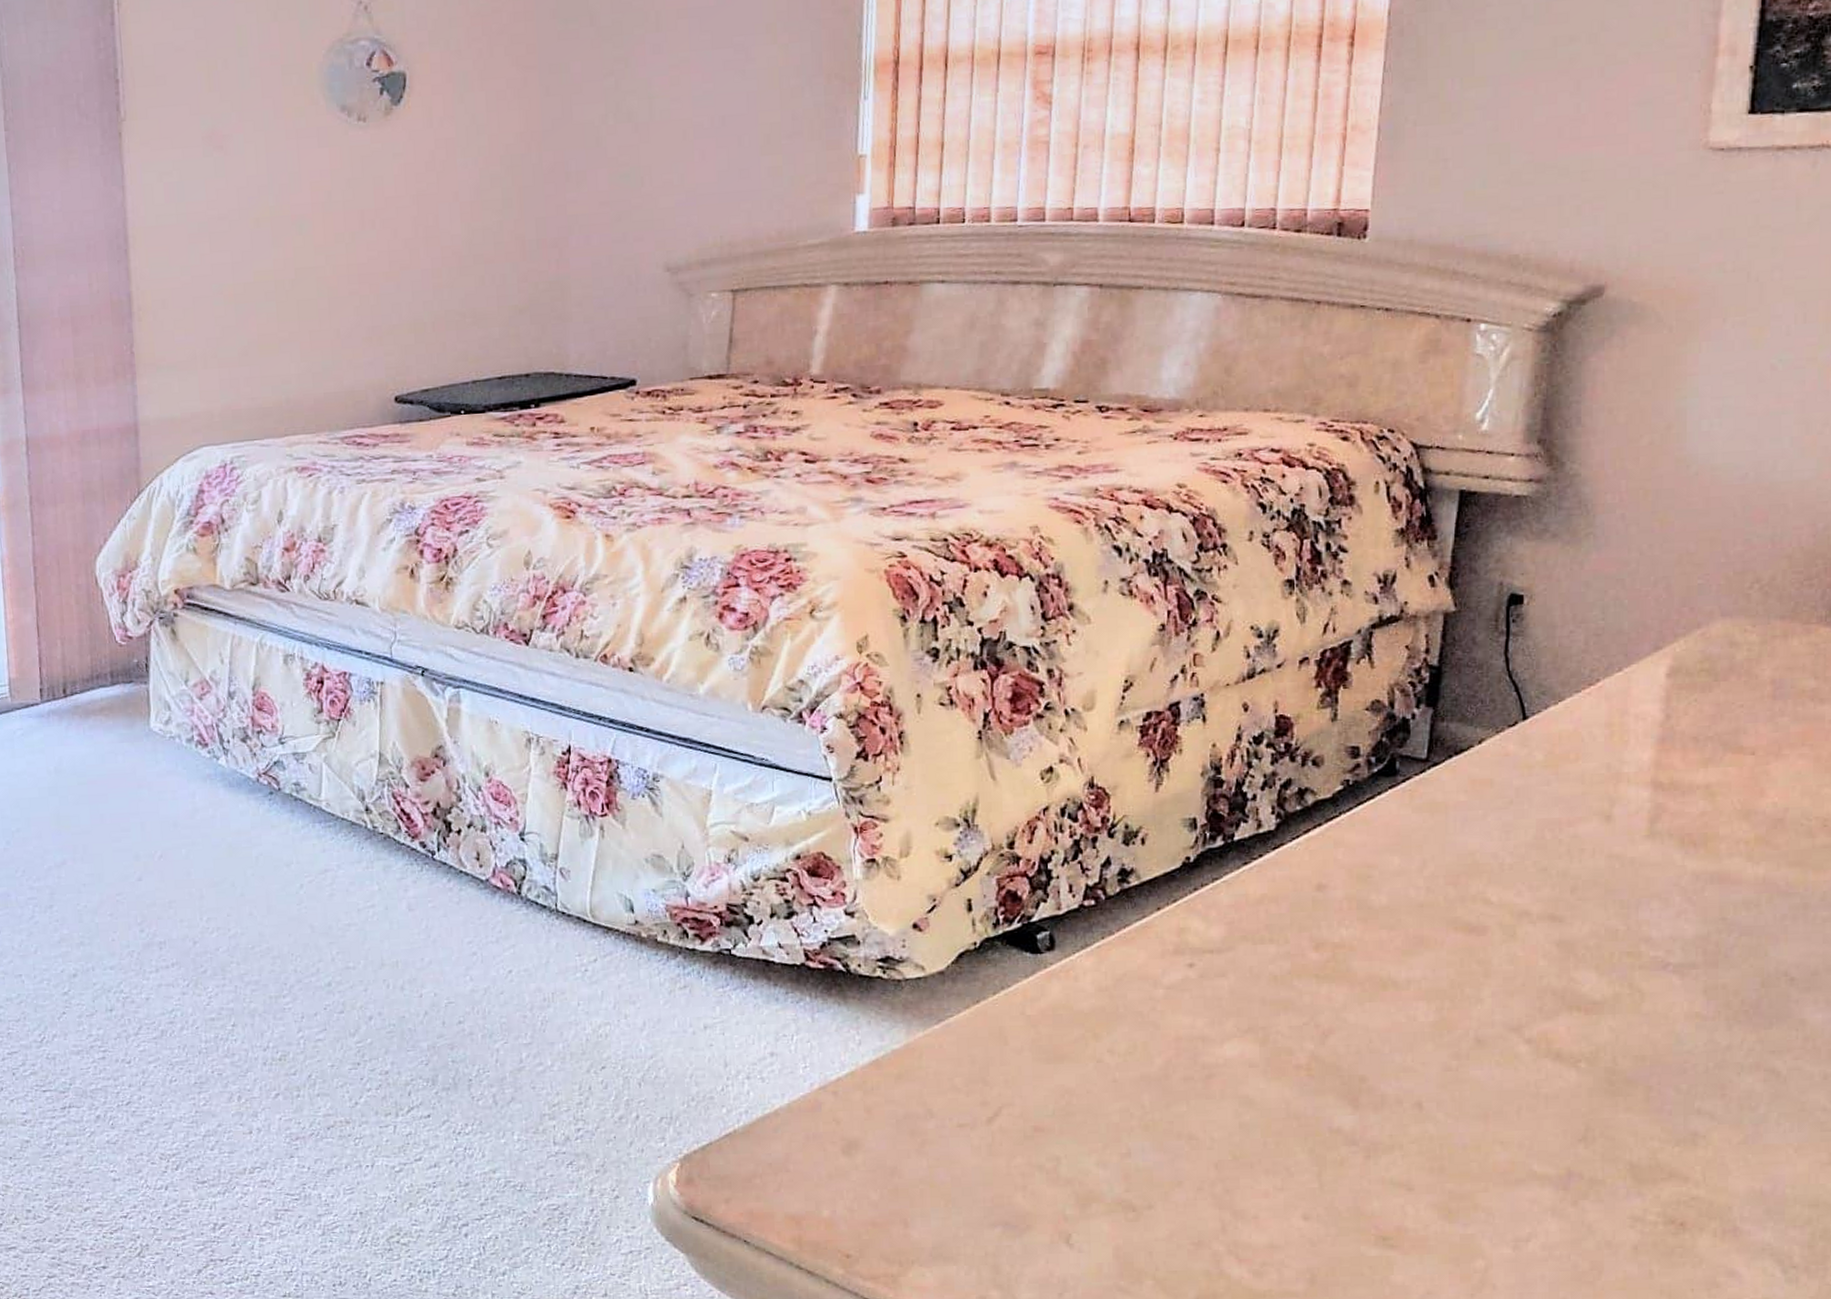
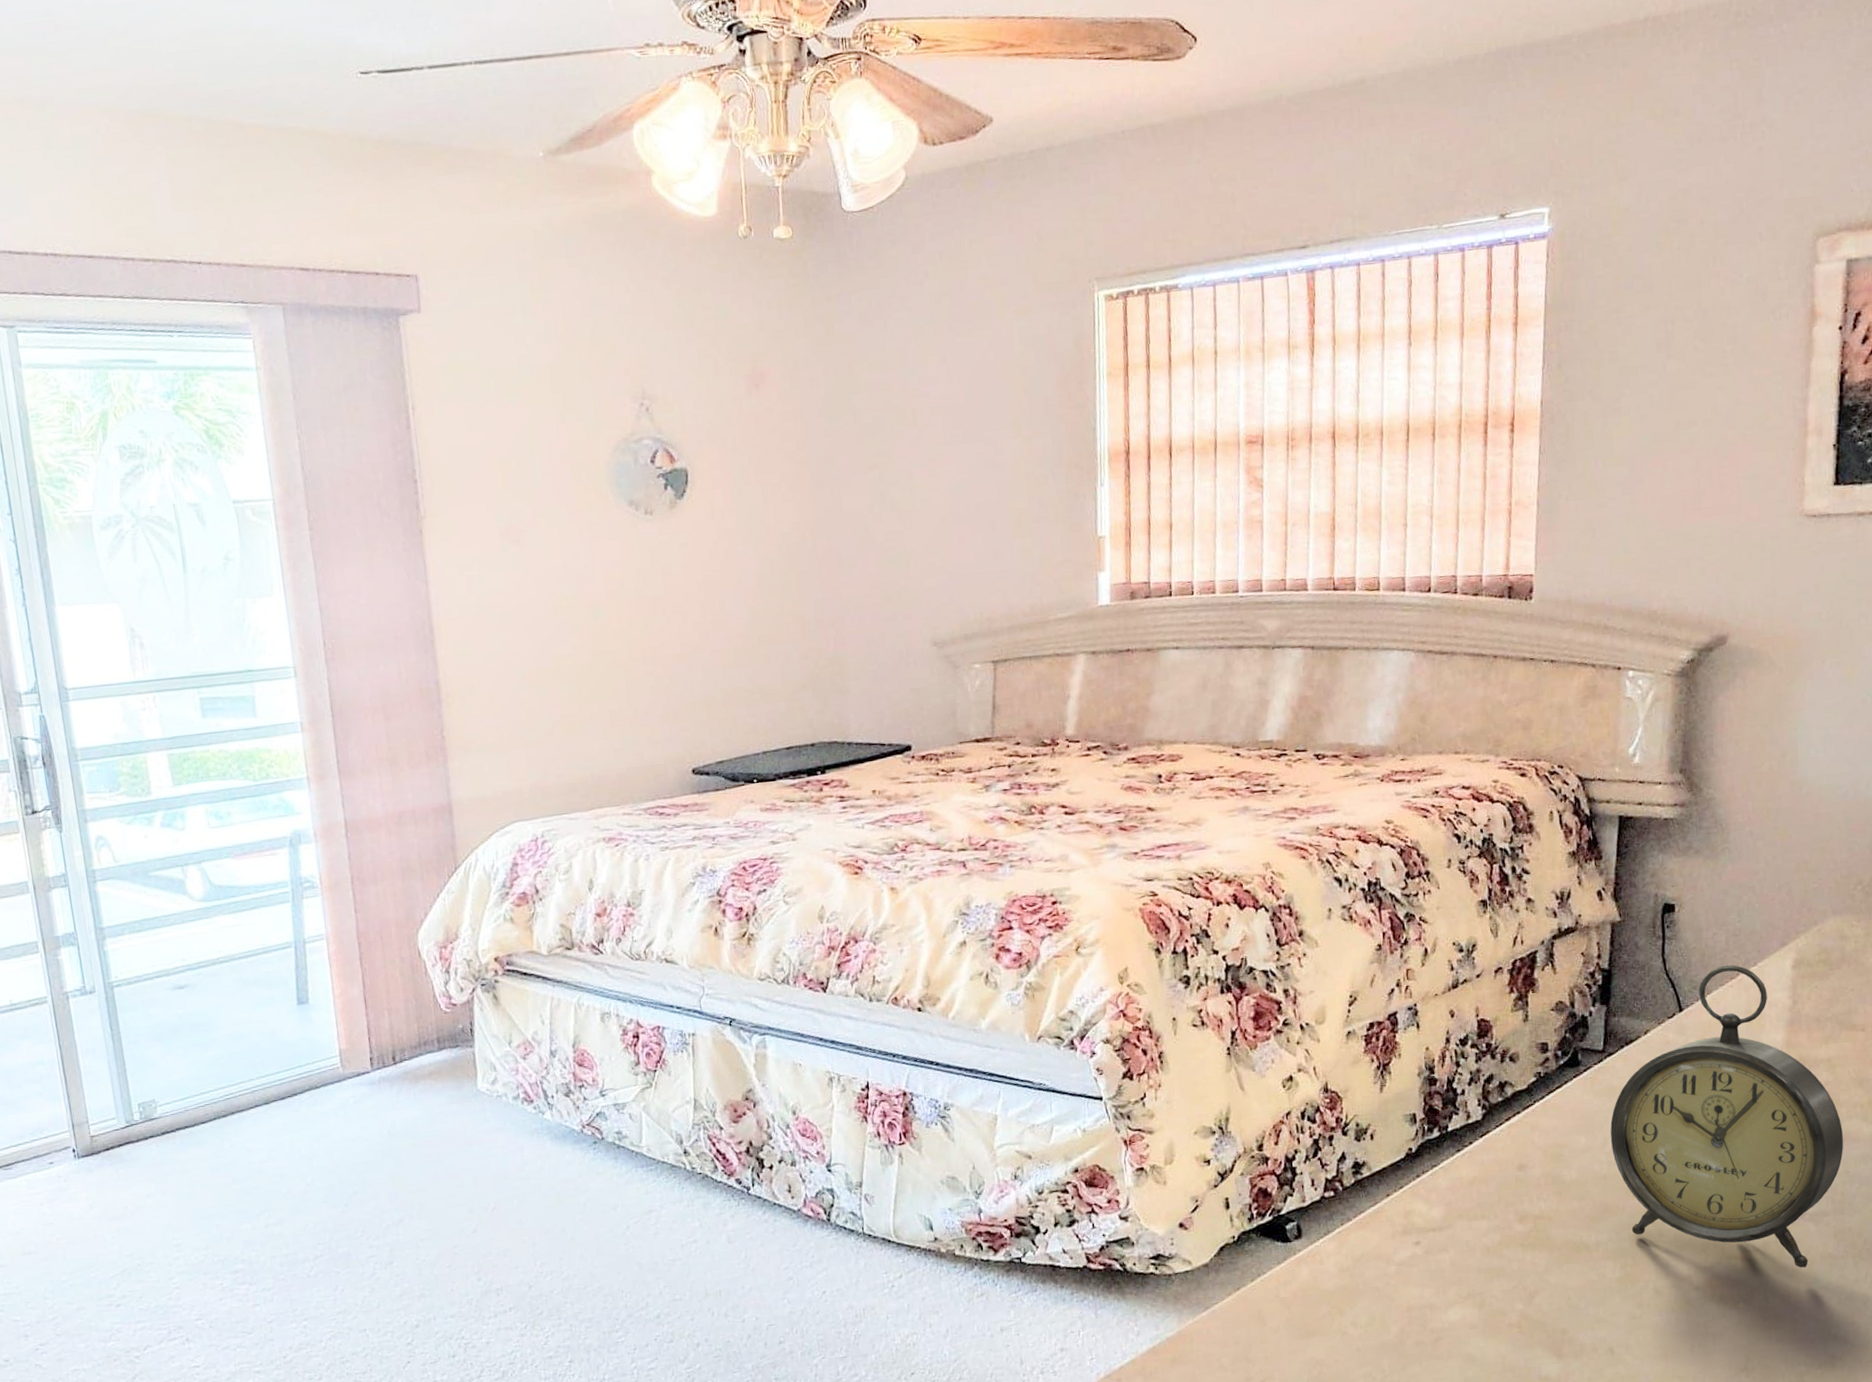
alarm clock: none [1430,668,1722,1027] -> present [1610,964,1844,1268]

